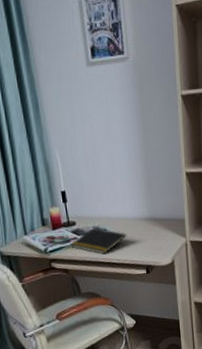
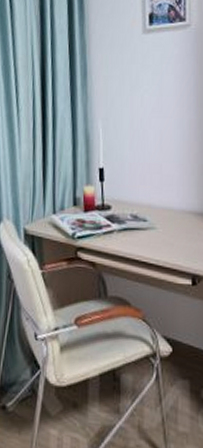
notepad: present [70,227,127,255] -> none [102,215,171,251]

